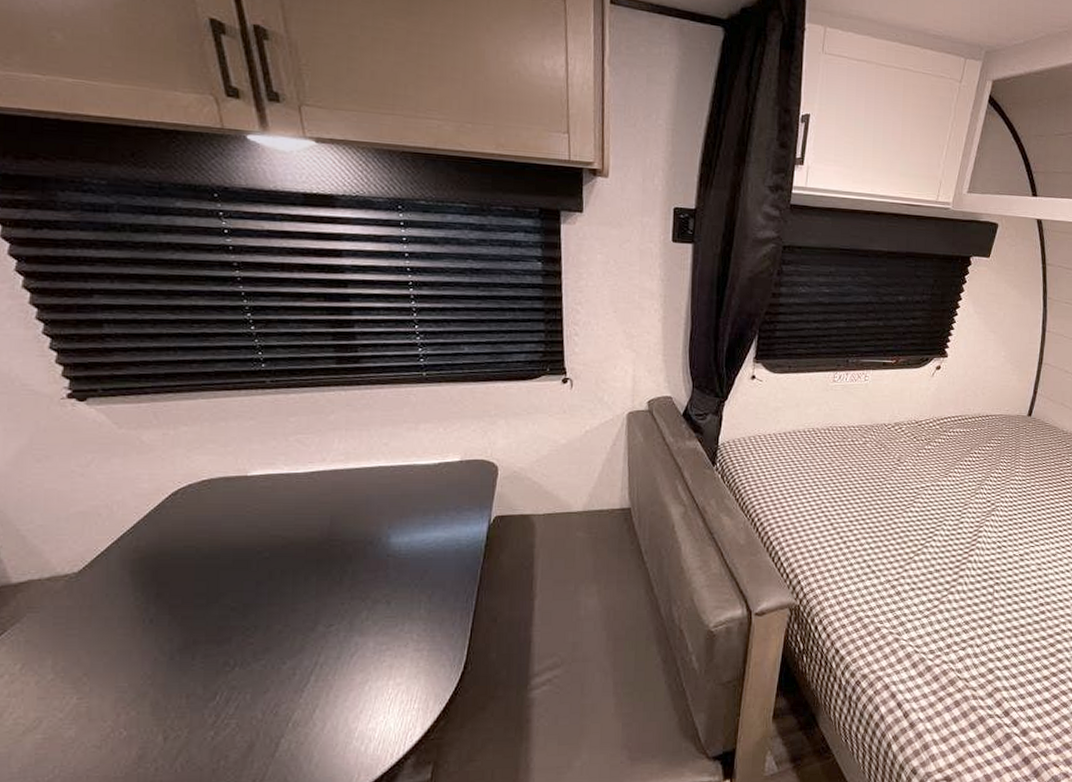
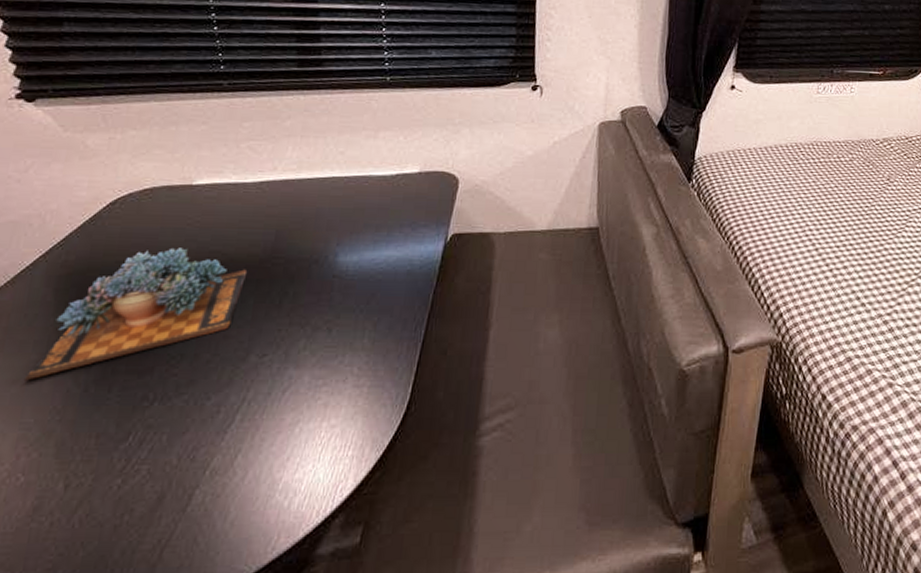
succulent plant: none [113,533,308,651] -> present [23,248,248,381]

